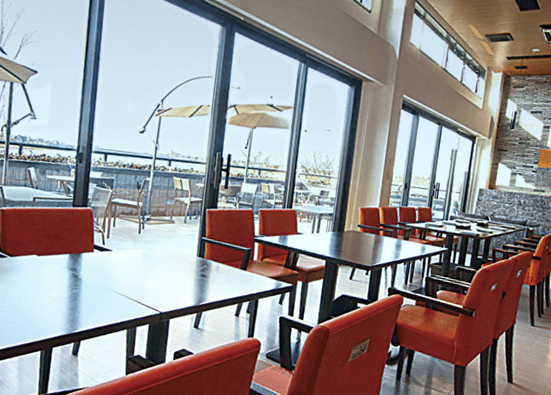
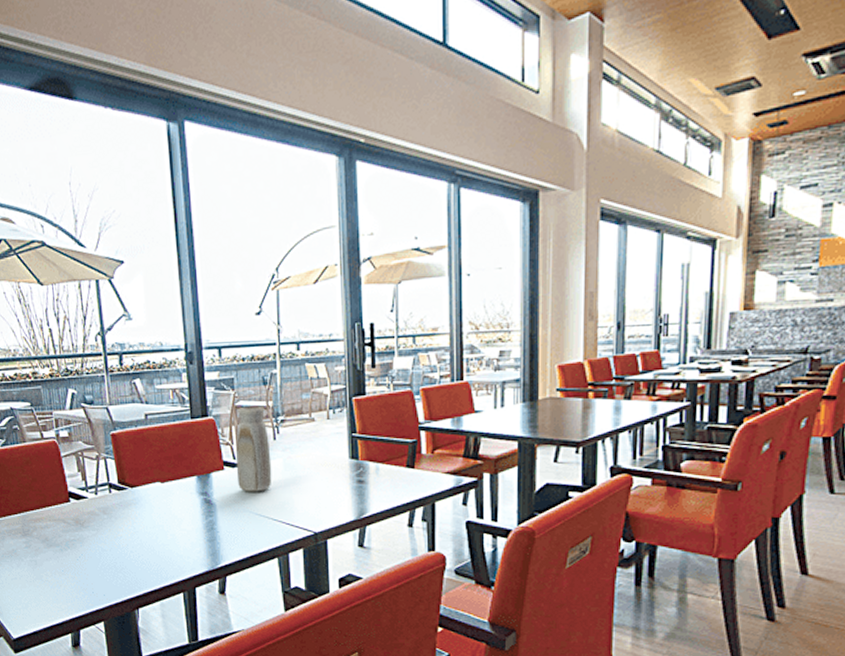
vase: none [103,203,135,274] -> present [235,406,272,492]

